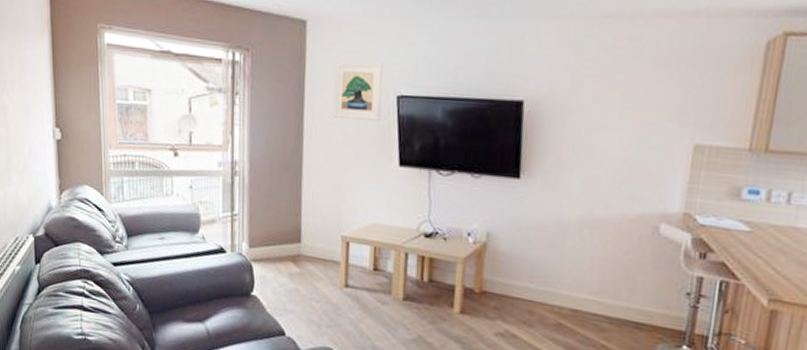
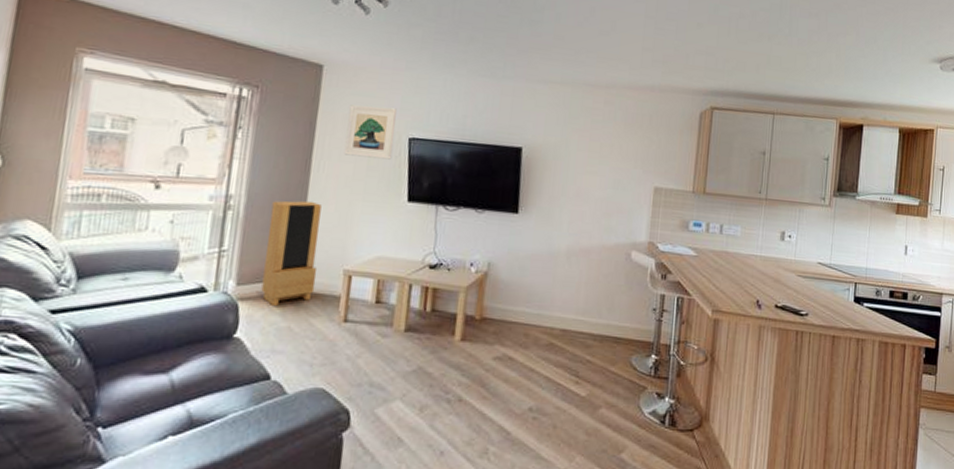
storage cabinet: none [270,166,317,269] -> present [261,201,322,307]

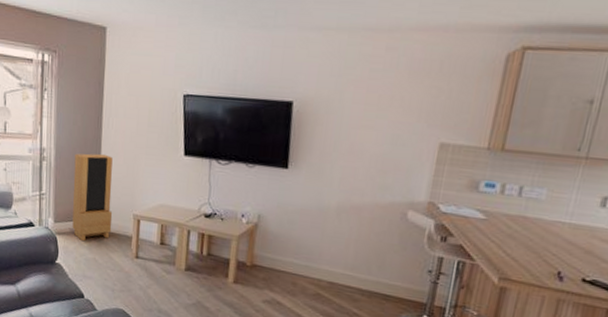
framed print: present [344,105,397,160] -> none [128,64,172,116]

